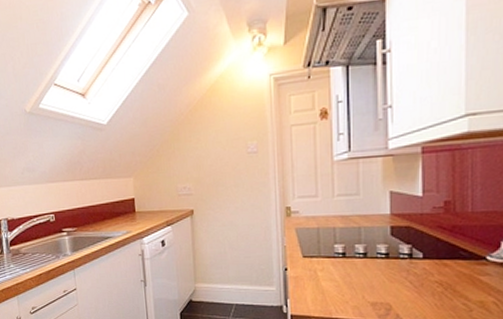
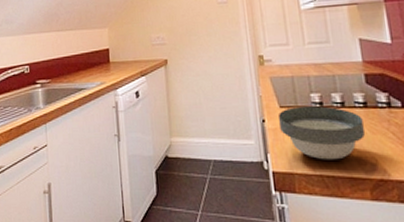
bowl: none [300,256,383,305] -> present [277,106,365,160]

